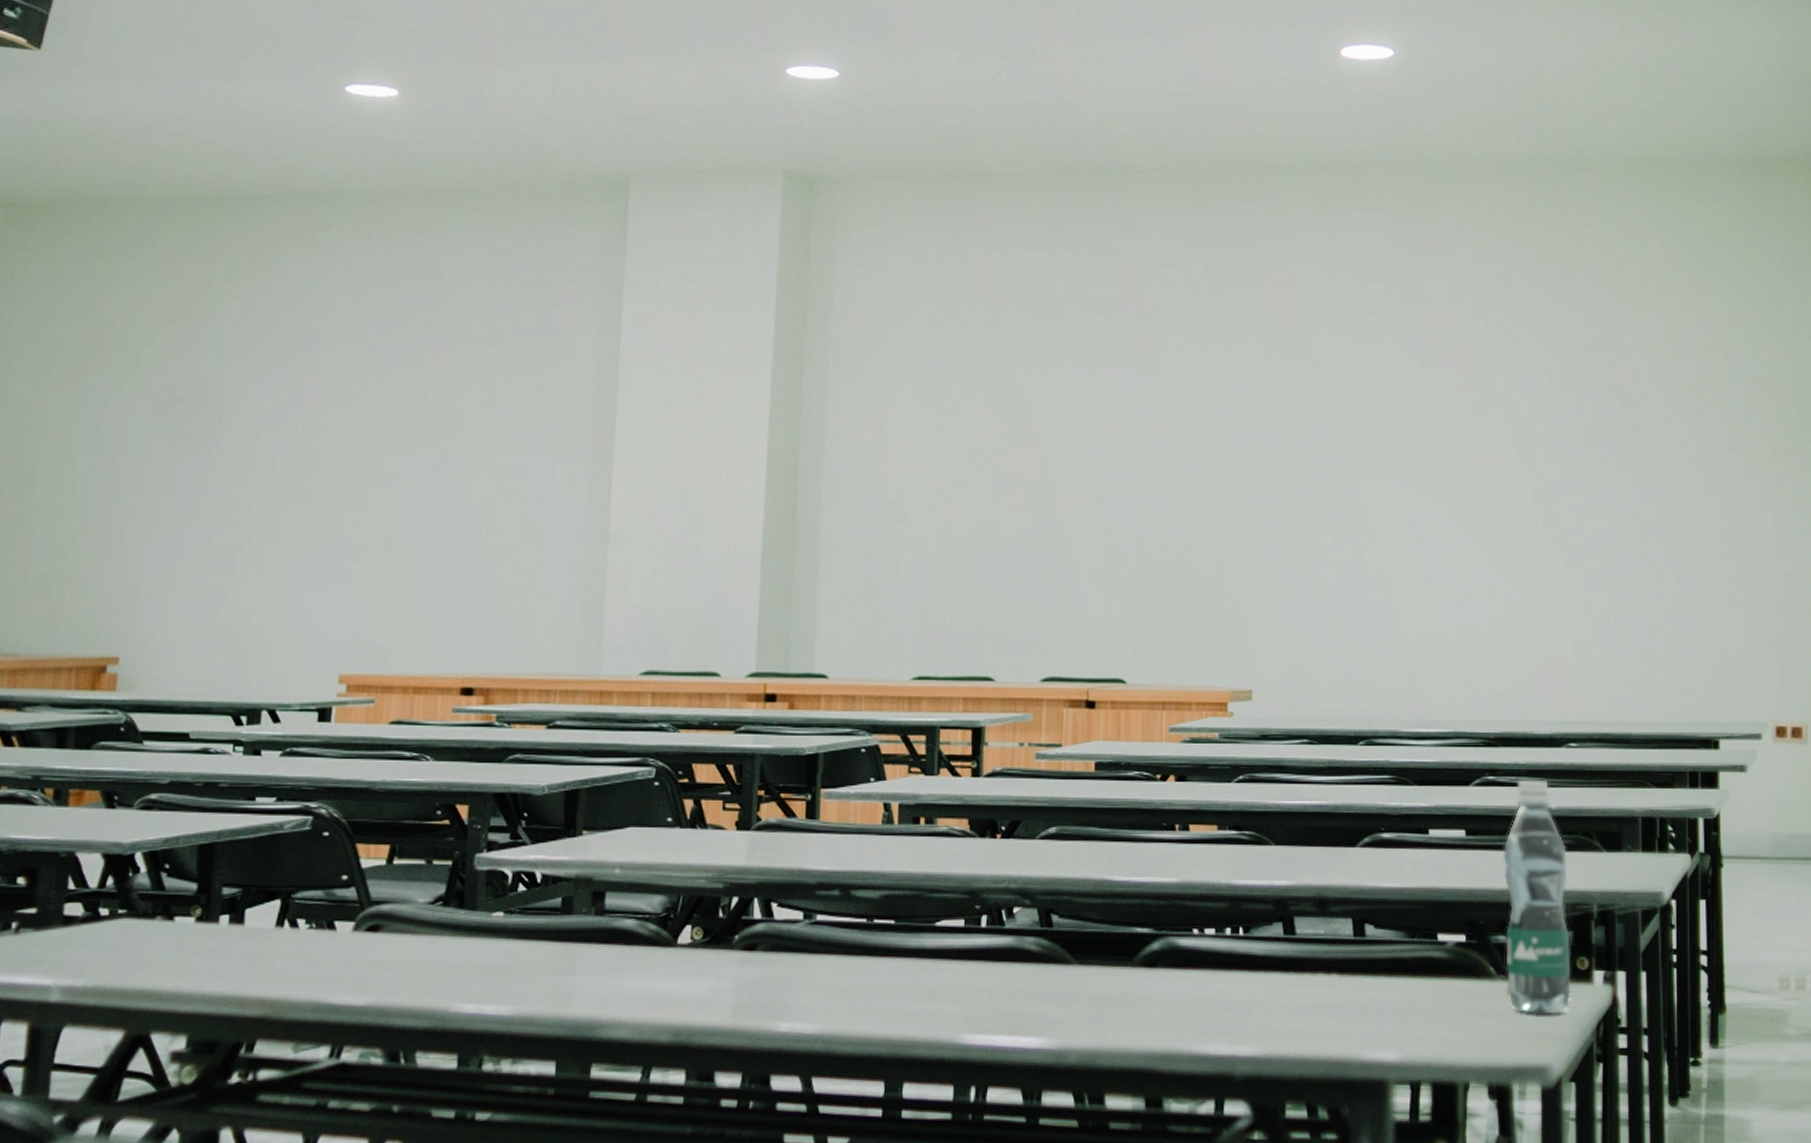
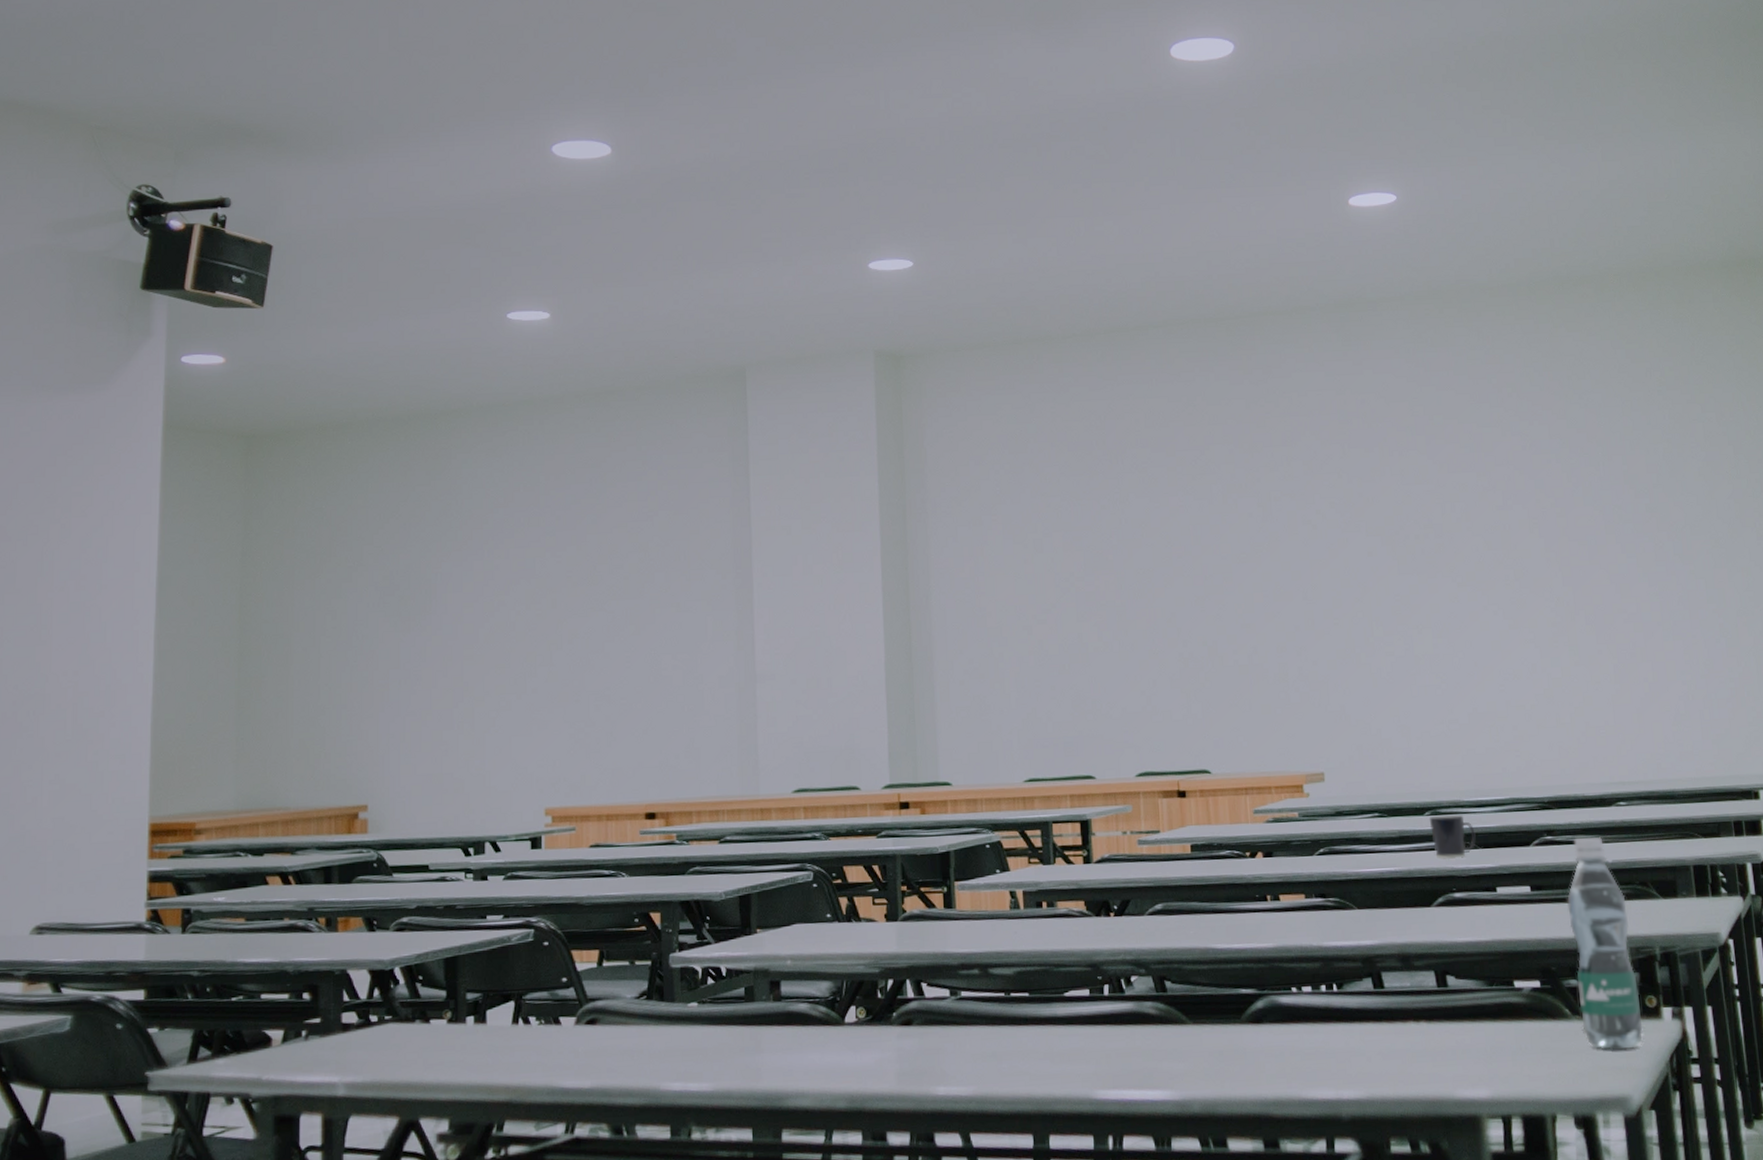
mug: none [1362,746,1412,796] -> present [1429,814,1476,860]

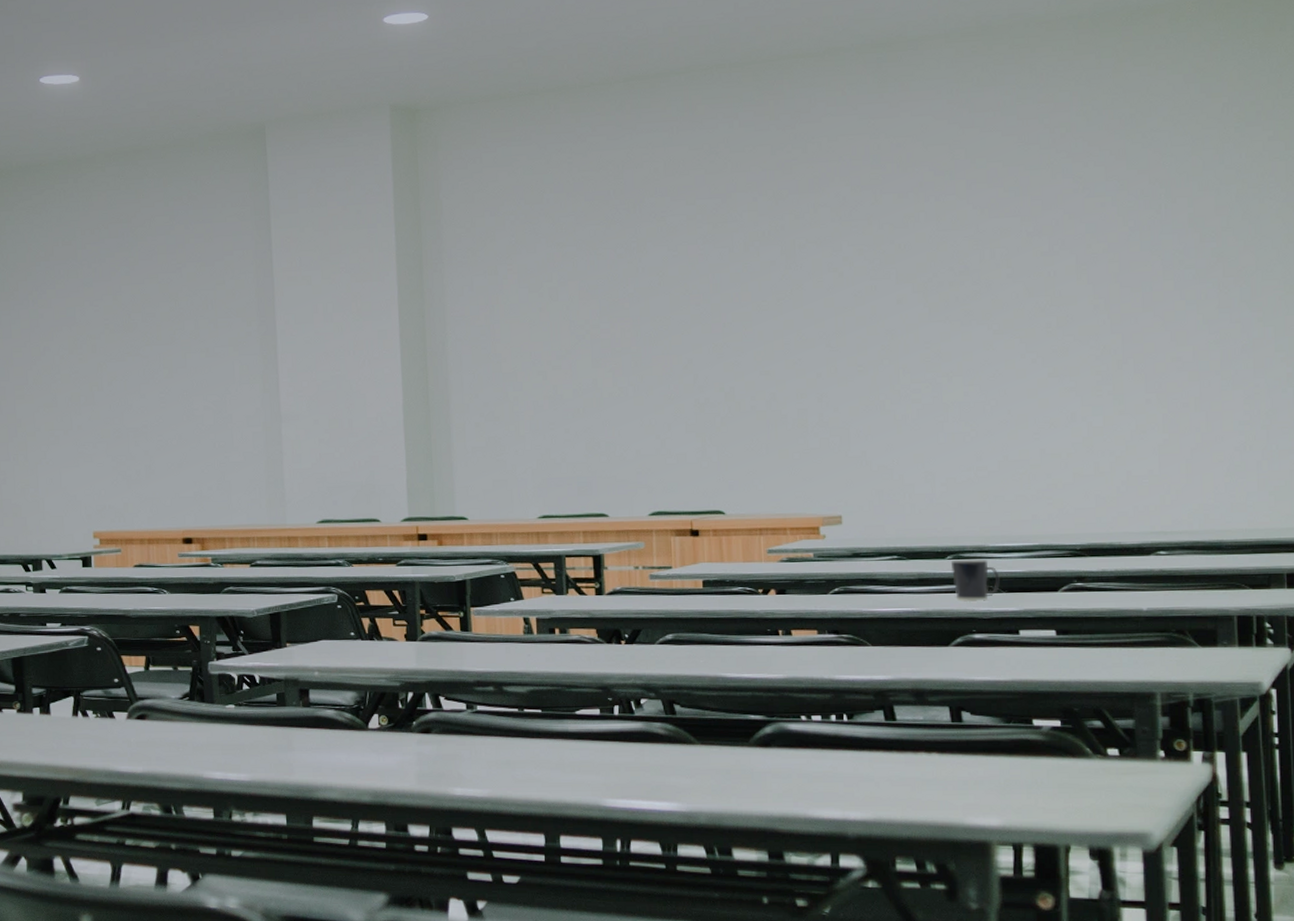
bottle: present [1567,837,1643,1050] -> none [1095,584,1169,789]

